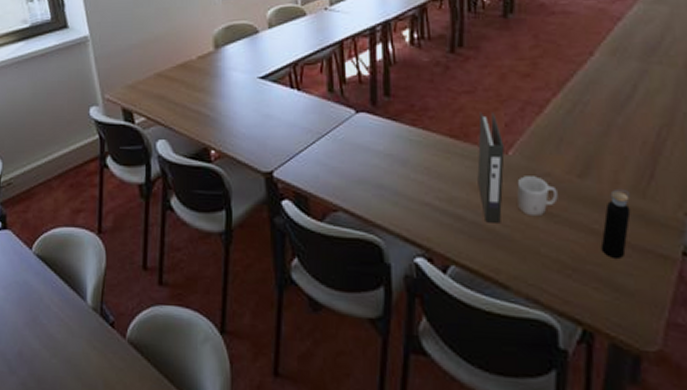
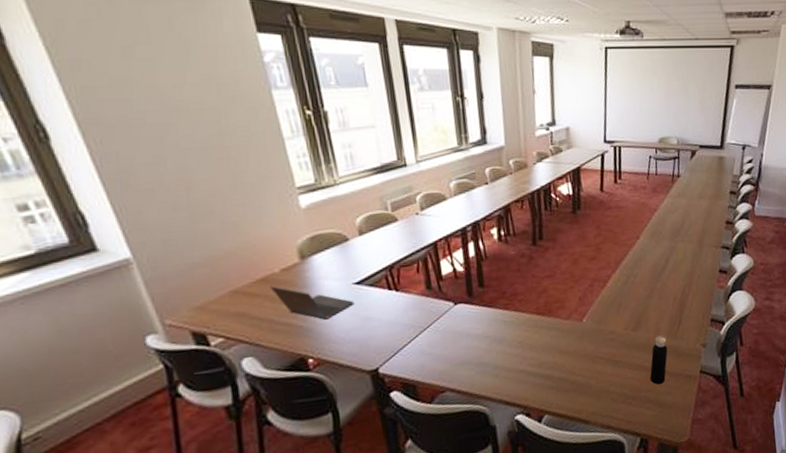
laptop: none [187,72,257,112] -> present [270,285,354,320]
binder: present [477,112,505,223] -> none [559,290,581,377]
mug: present [517,176,558,217] -> none [590,335,620,366]

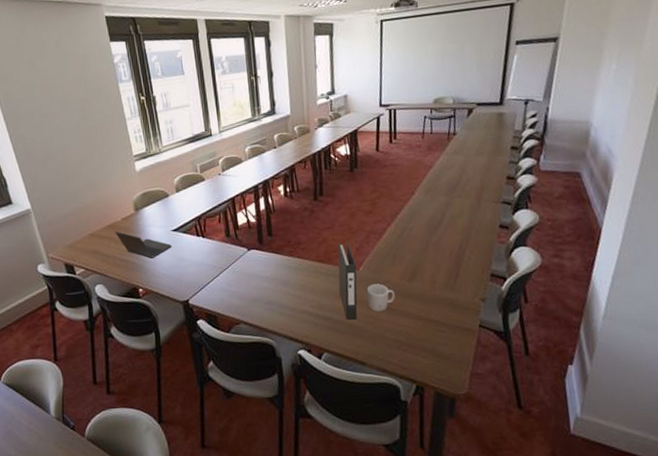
binder: none [559,290,581,377] -> present [337,241,357,320]
mug: none [590,335,620,366] -> present [367,284,395,312]
water bottle: present [650,334,668,385] -> none [425,286,444,335]

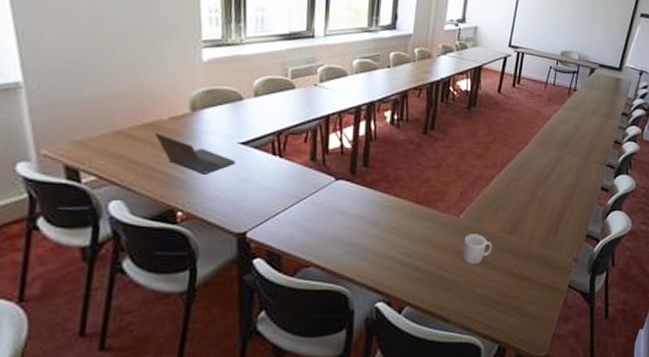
binder: present [337,241,357,320] -> none [434,183,458,271]

